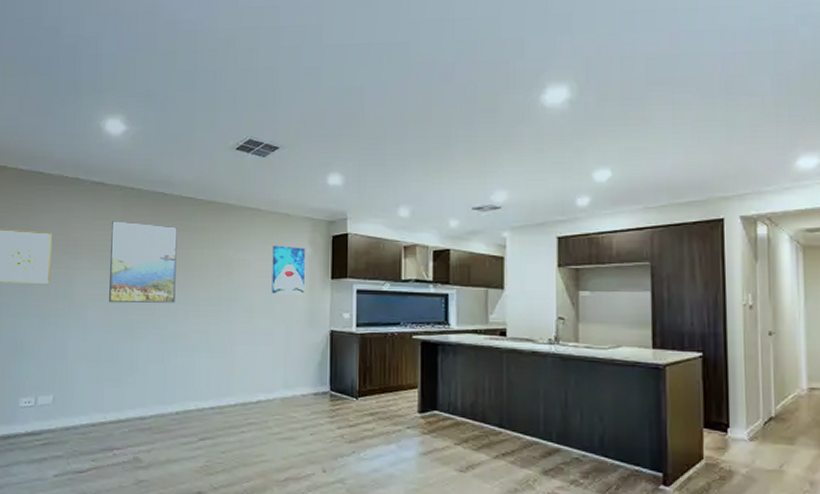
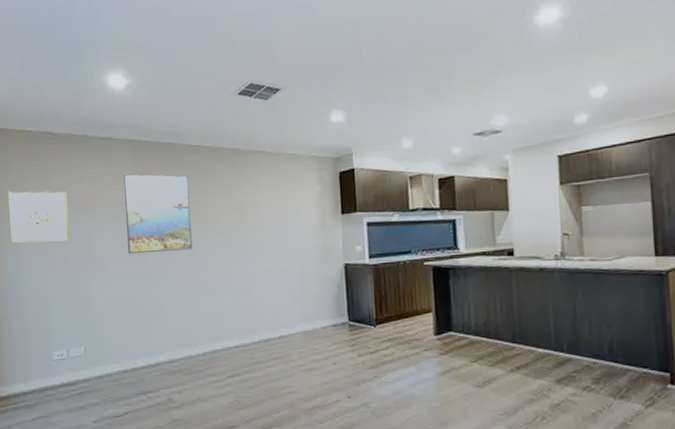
wall art: present [272,245,305,295] -> none [282,185,316,233]

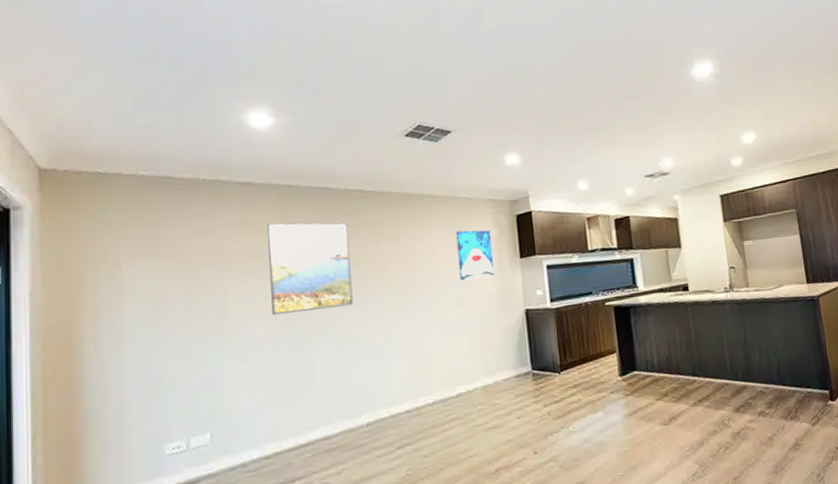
wall art: present [7,190,70,244] -> none [106,244,194,313]
wall art: none [282,185,316,233] -> present [456,230,494,281]

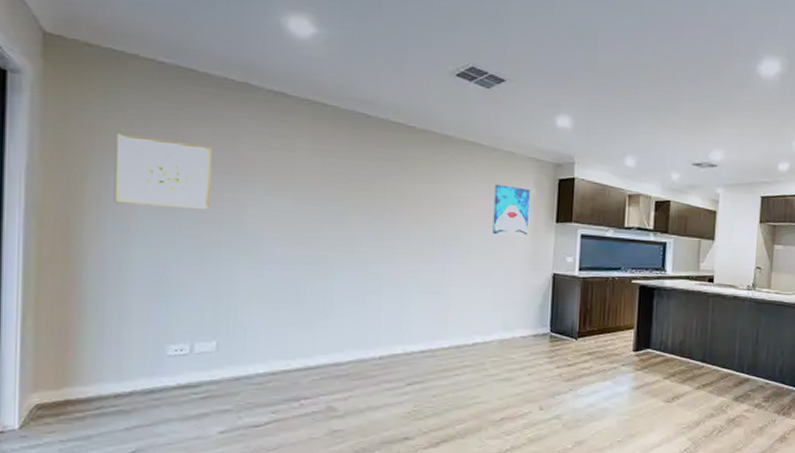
wall art: none [106,244,194,313] -> present [114,132,213,209]
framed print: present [267,222,353,316] -> none [294,140,383,240]

